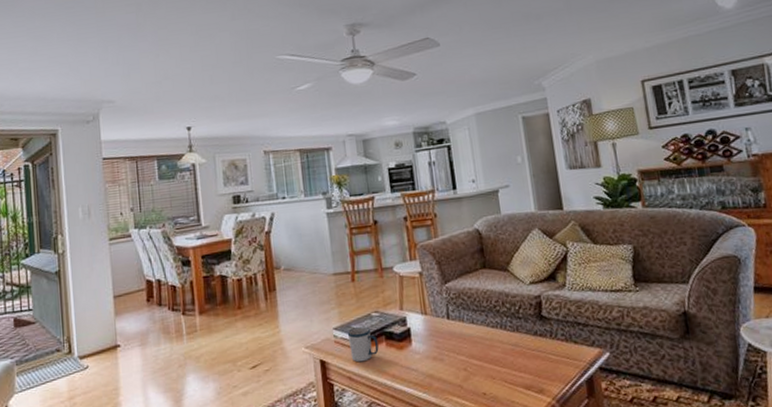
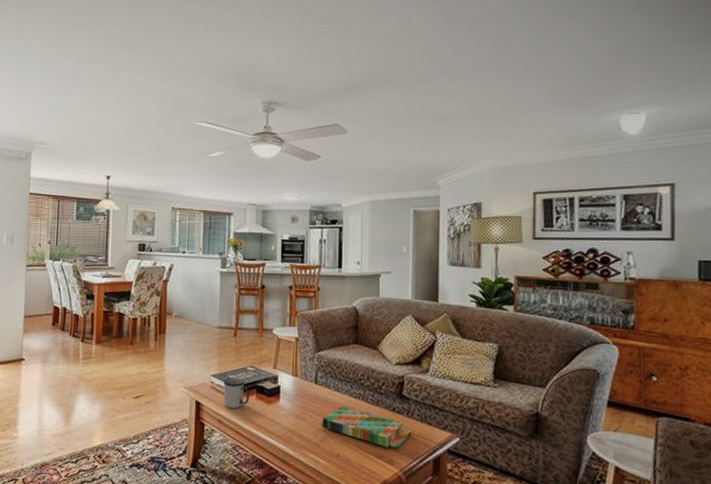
board game: none [459,338,559,376] -> present [320,406,412,449]

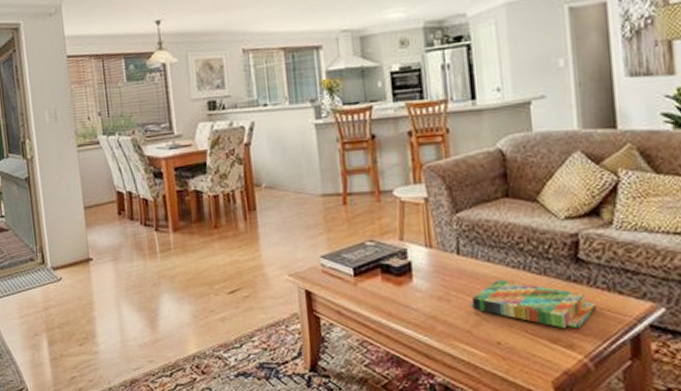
mug: present [223,378,250,409] -> none [336,257,373,296]

